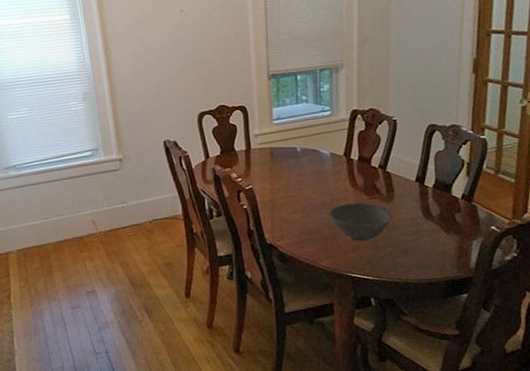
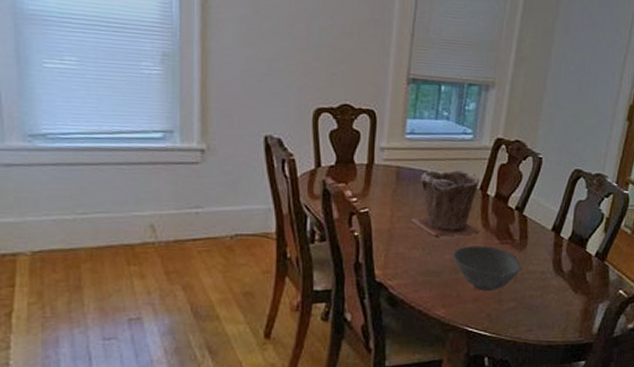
plant pot: none [288,142,350,201] -> present [411,170,480,237]

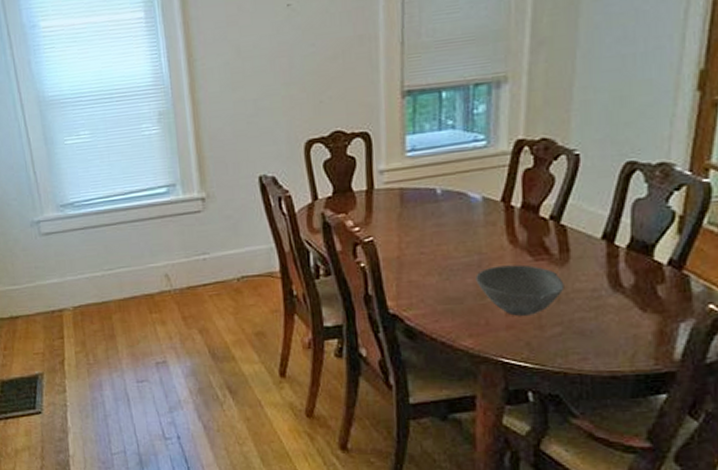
plant pot: present [411,170,480,237] -> none [422,182,507,260]

